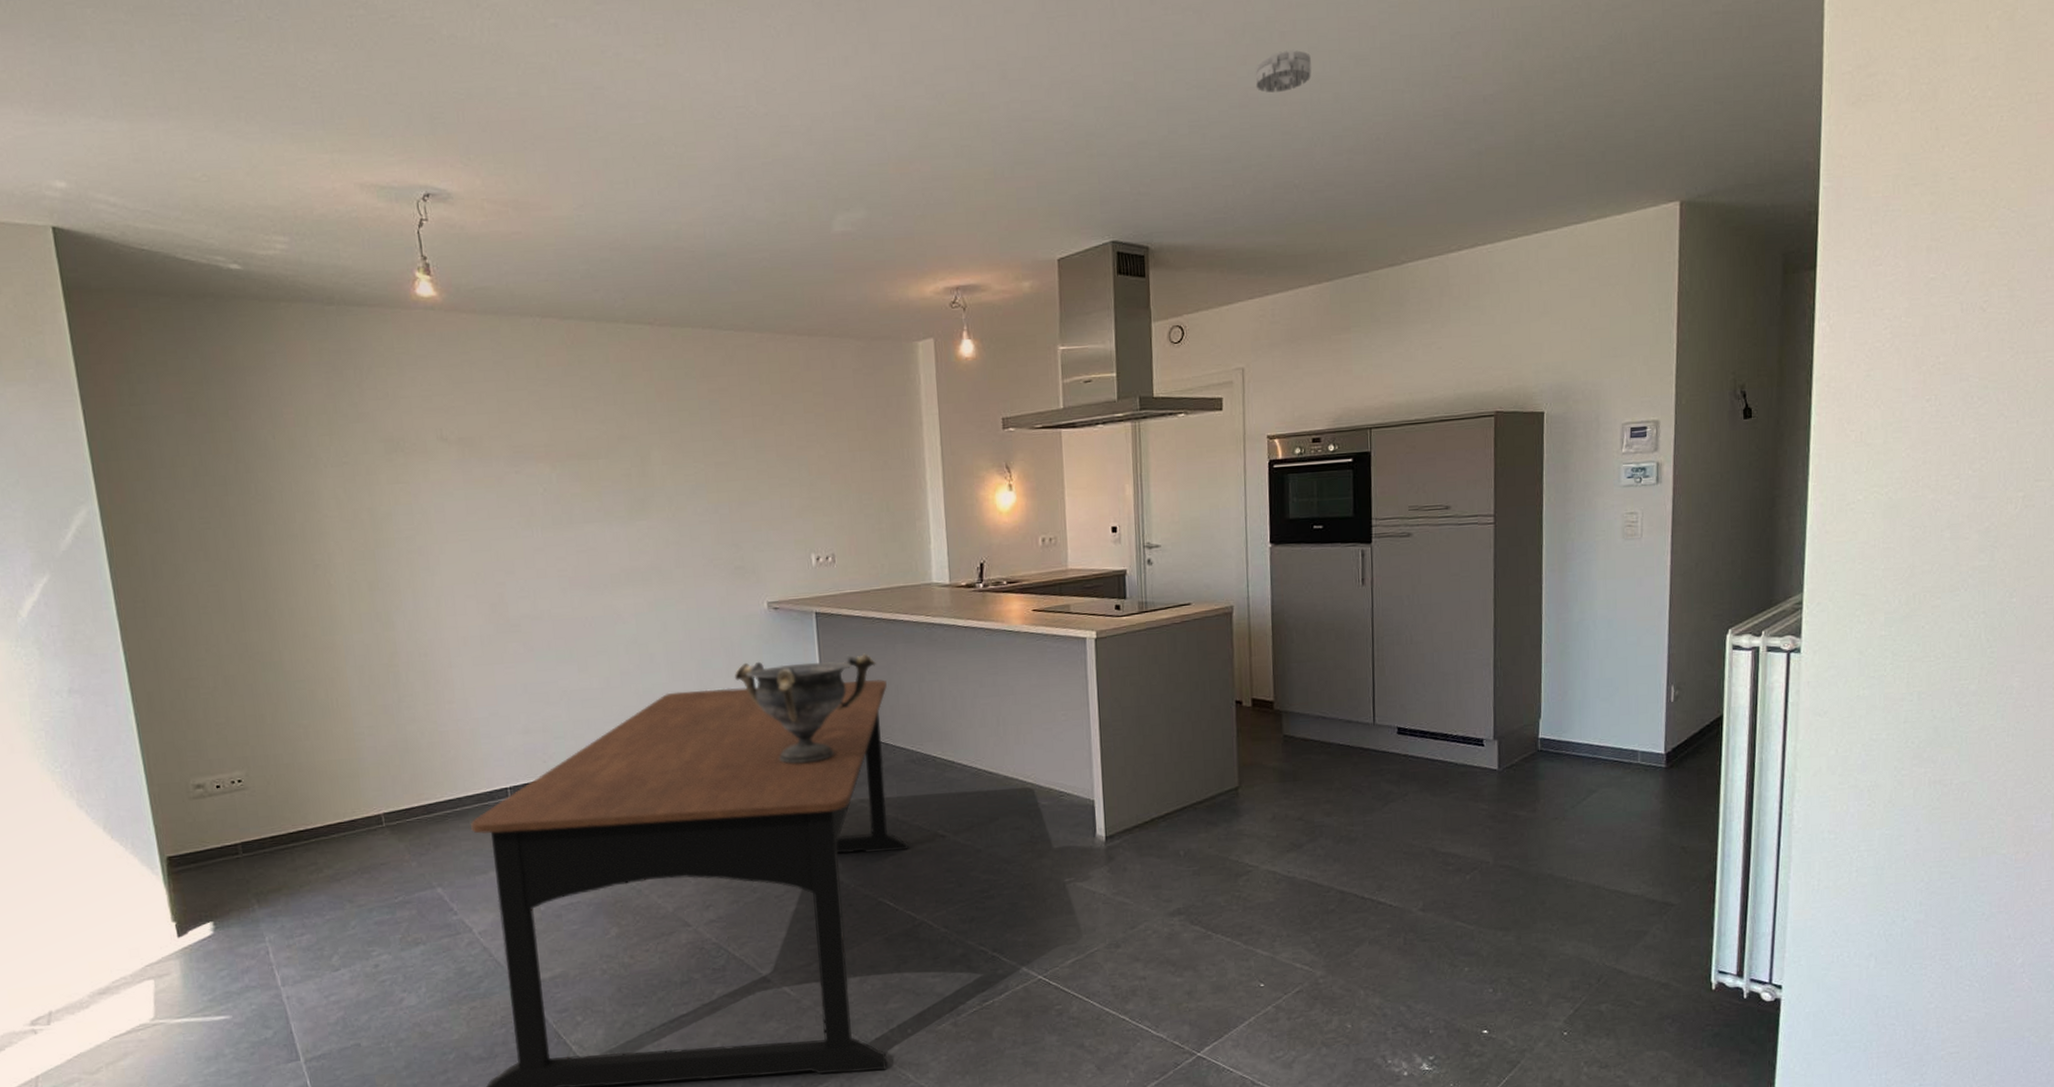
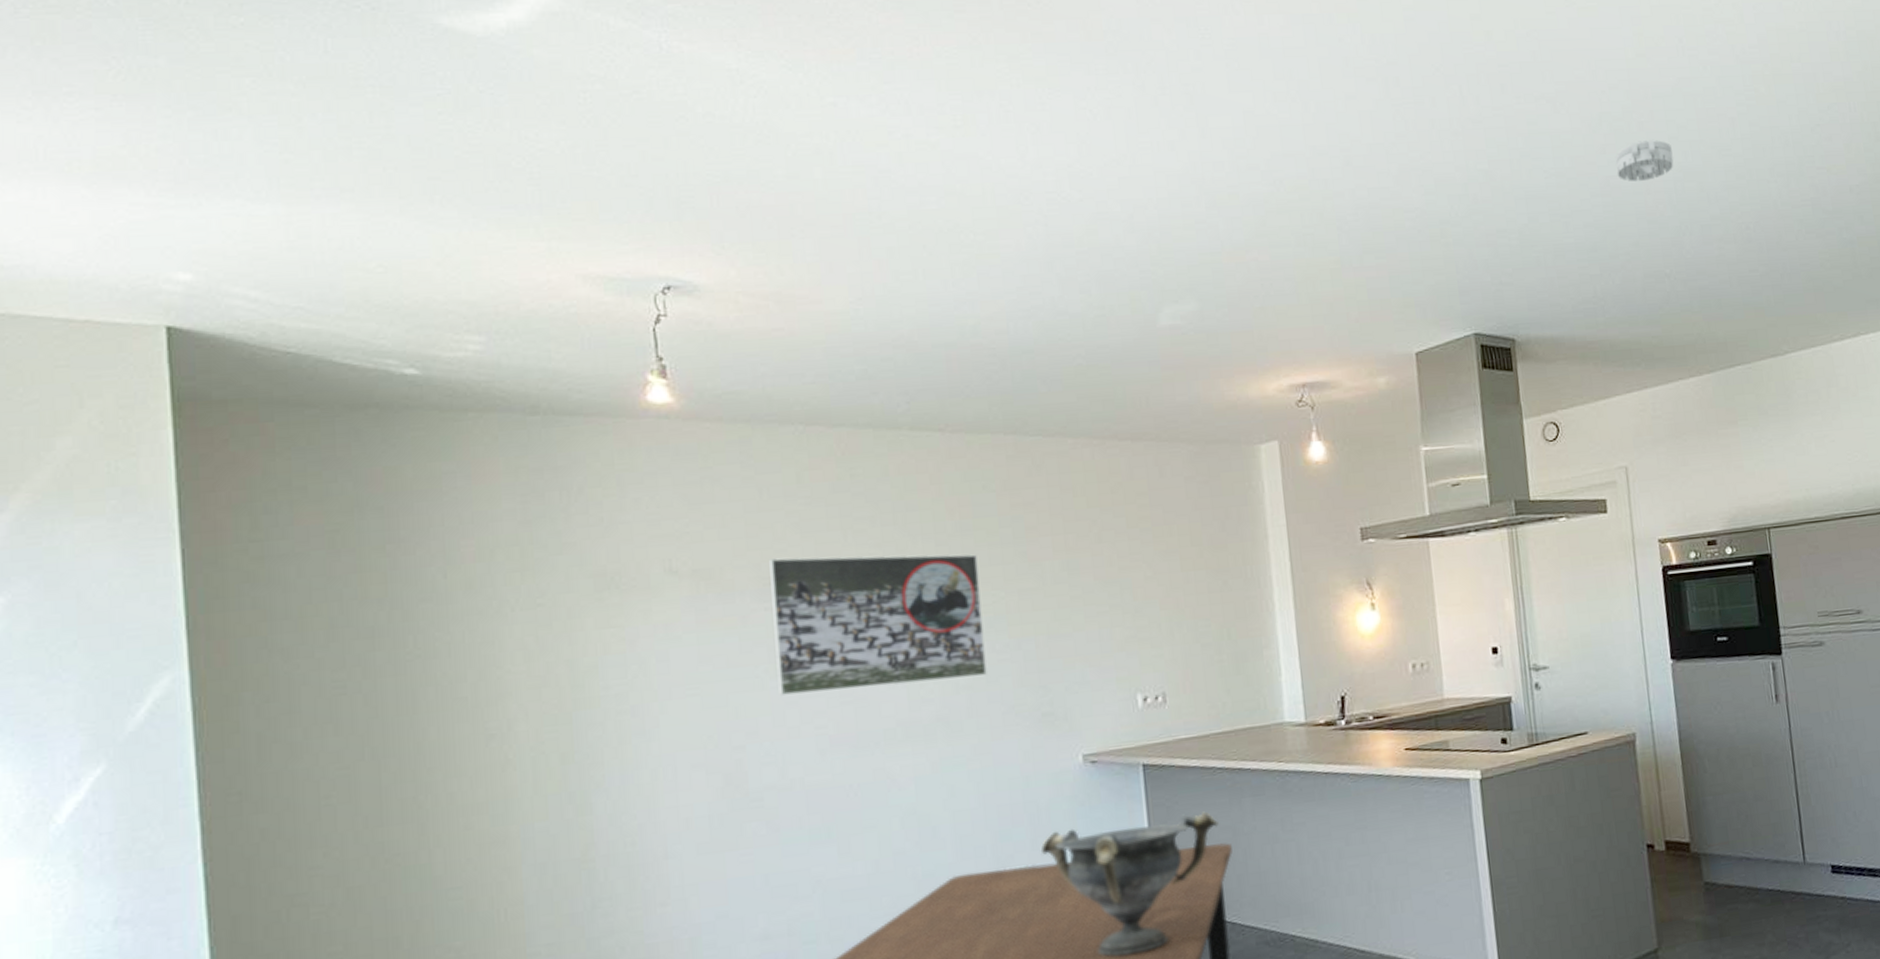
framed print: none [516,430,691,543] -> present [768,554,987,695]

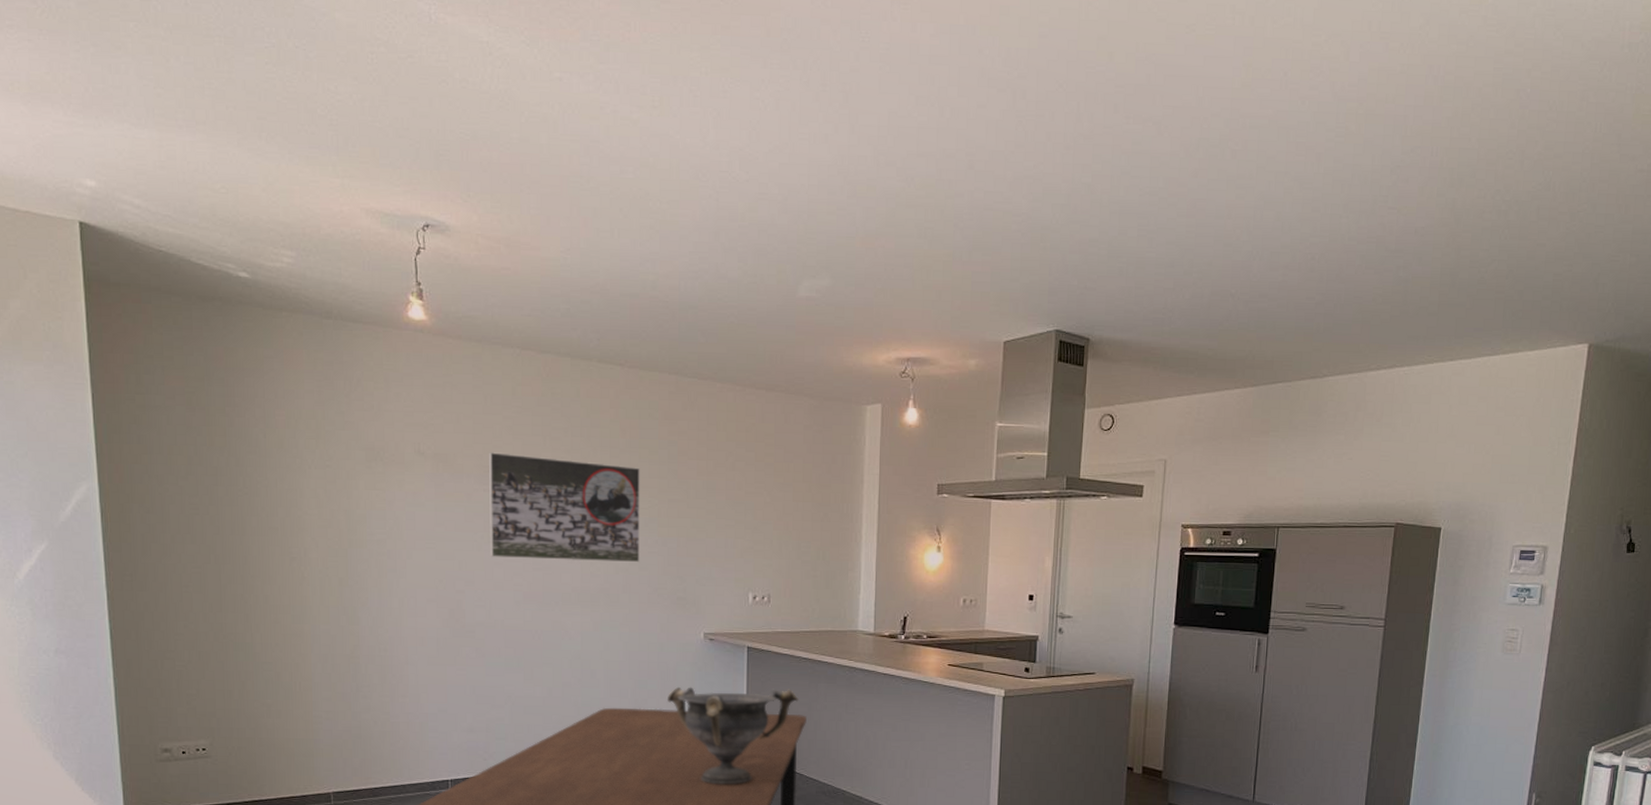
smoke detector: present [1615,139,1674,181] -> none [1204,167,1258,206]

